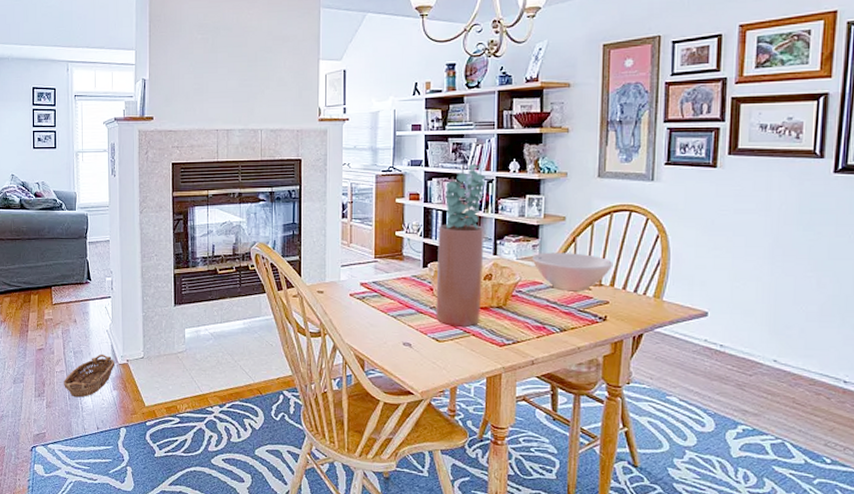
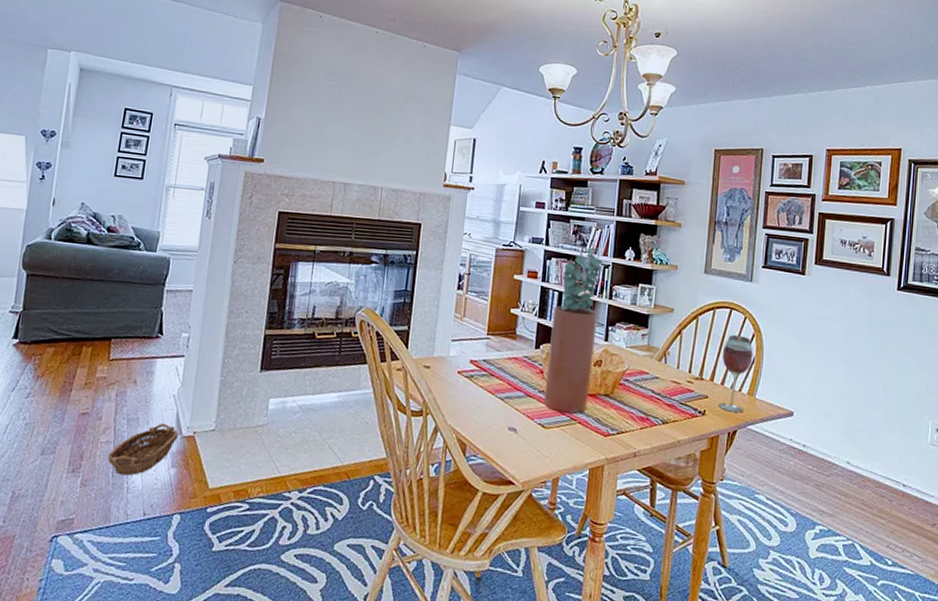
bowl: present [531,252,614,292] -> none [640,342,714,385]
wineglass: none [621,238,658,316] -> present [719,335,754,413]

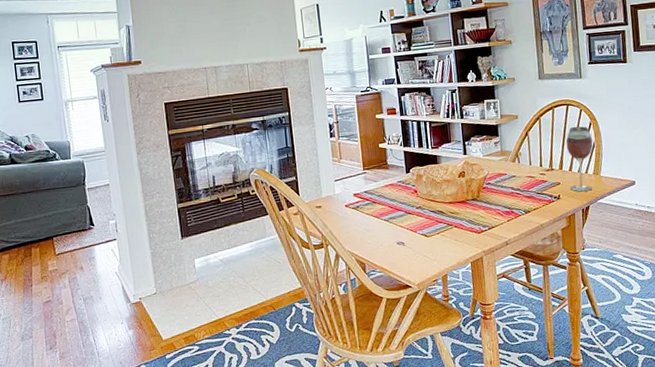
basket: present [108,423,179,476] -> none [76,296,128,344]
vase: present [544,239,603,415] -> none [415,70,460,222]

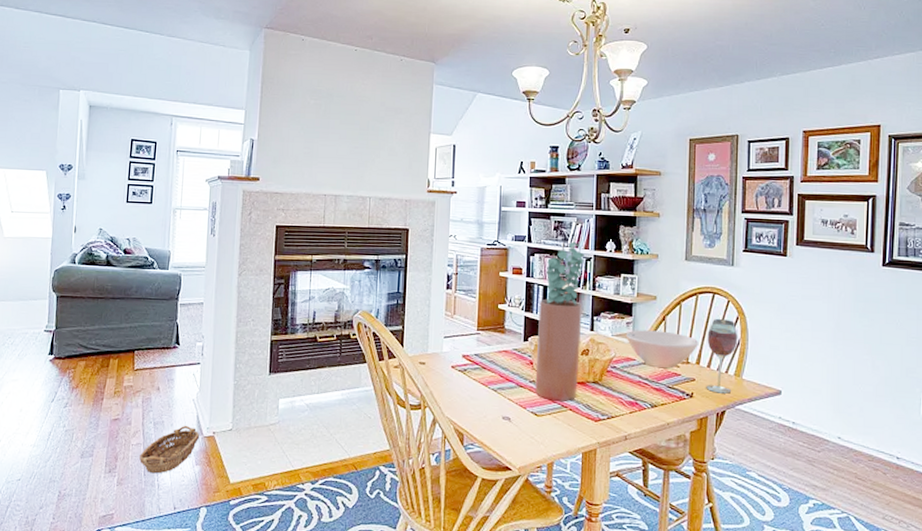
basket: none [76,296,128,344] -> present [139,425,200,474]
vase: none [415,70,460,222] -> present [535,234,584,403]
bowl: none [495,145,560,179] -> present [625,330,699,369]

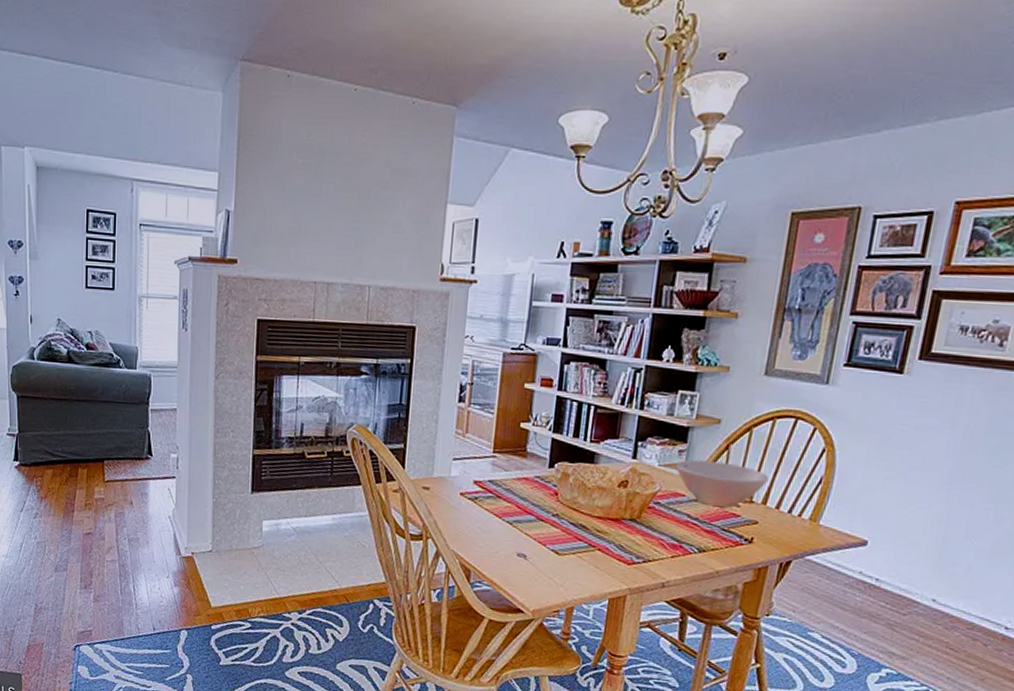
basket: present [139,425,200,474] -> none [115,543,178,593]
vase: present [535,234,584,403] -> none [558,338,634,541]
wineglass: present [706,319,738,394] -> none [770,450,822,541]

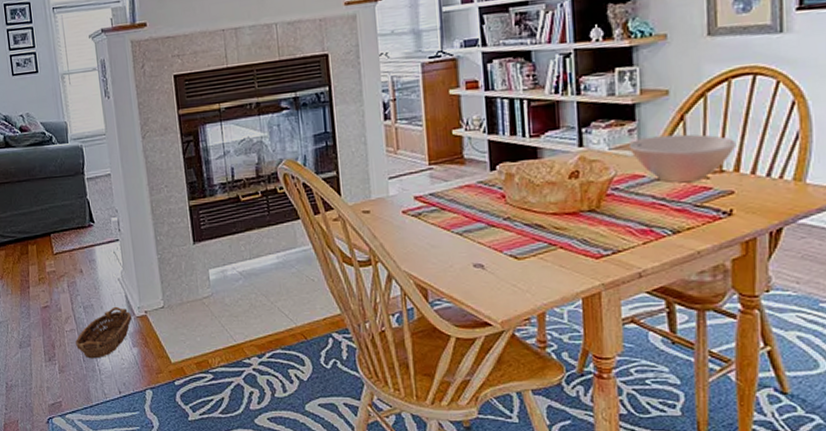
basket: none [115,543,178,593] -> present [75,306,133,359]

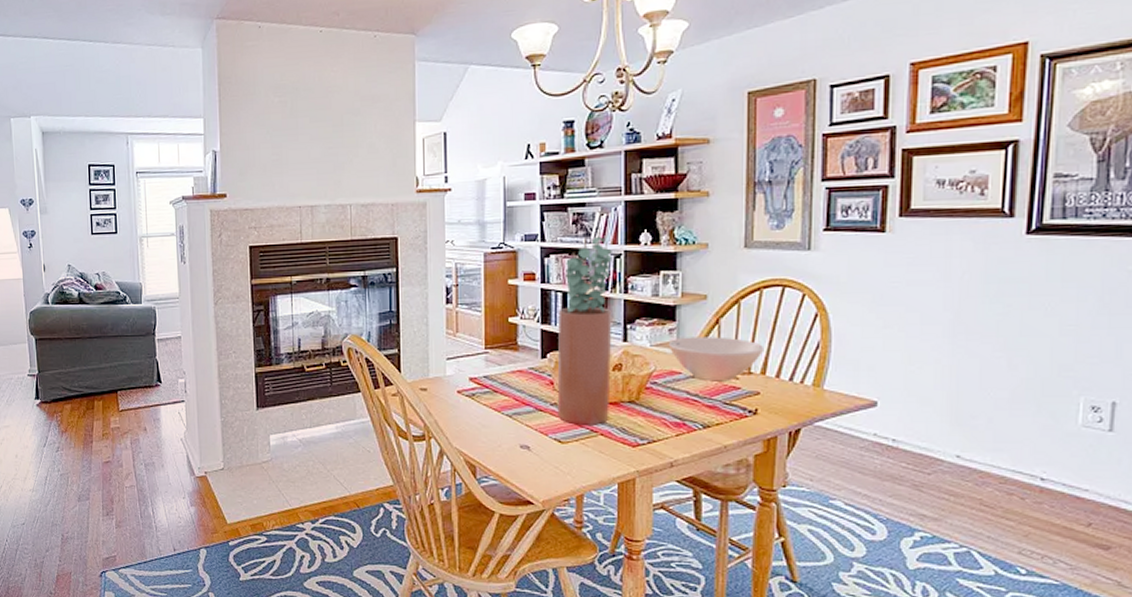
basket: present [75,306,133,359] -> none [134,465,192,516]
vase: none [505,25,568,240] -> present [557,227,612,427]

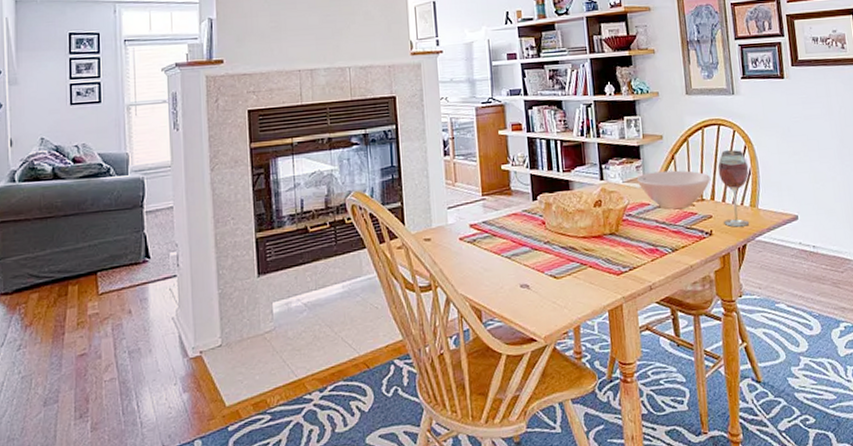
vase: present [557,227,612,427] -> none [544,81,595,261]
wineglass: none [774,318,817,408] -> present [718,150,750,227]

